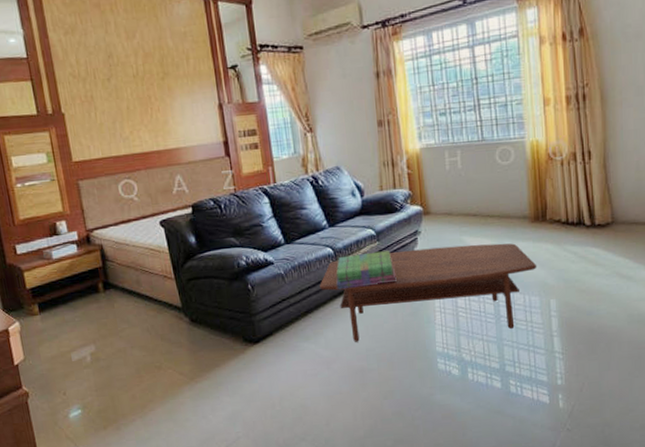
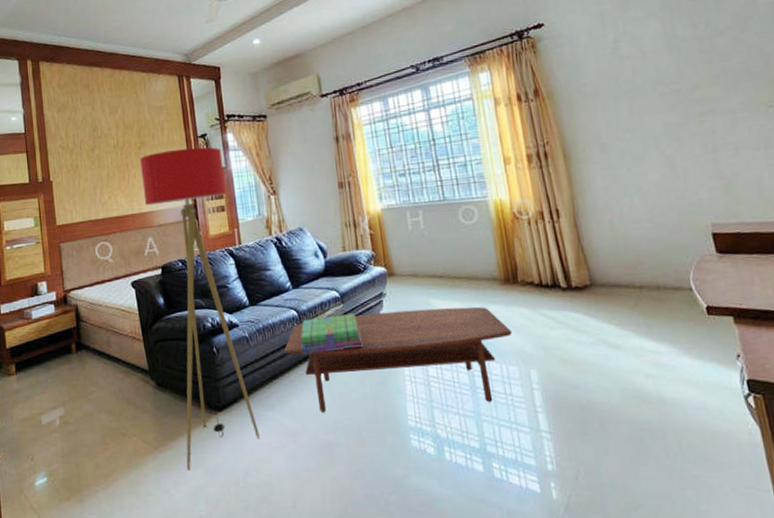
floor lamp: none [164,79,295,398] -> present [140,147,260,471]

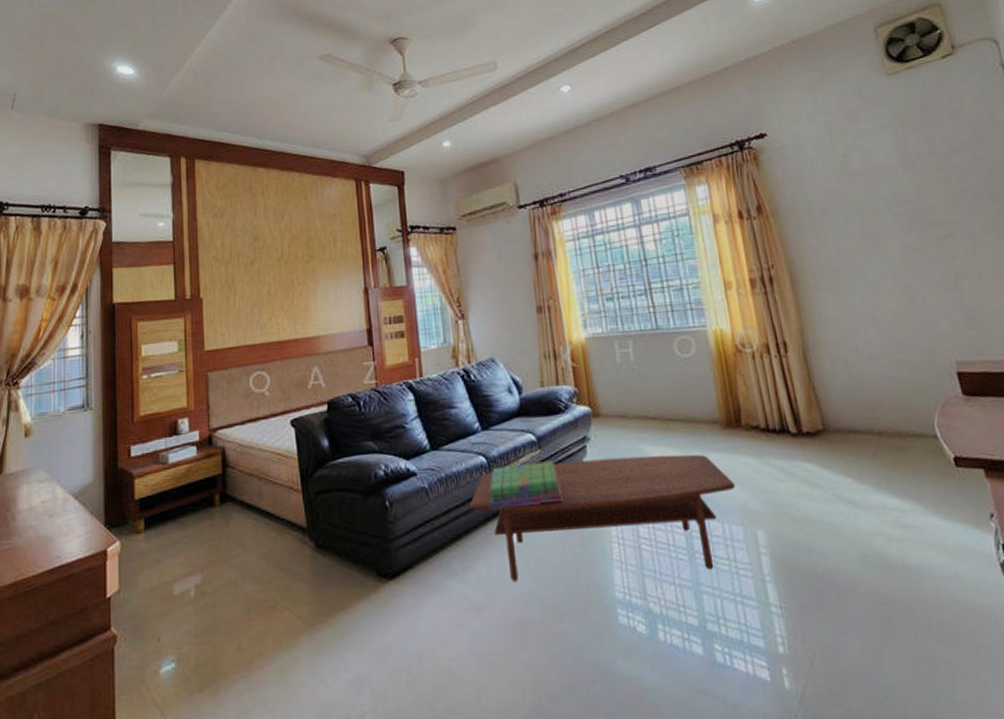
floor lamp: present [140,147,260,471] -> none [308,262,438,654]

